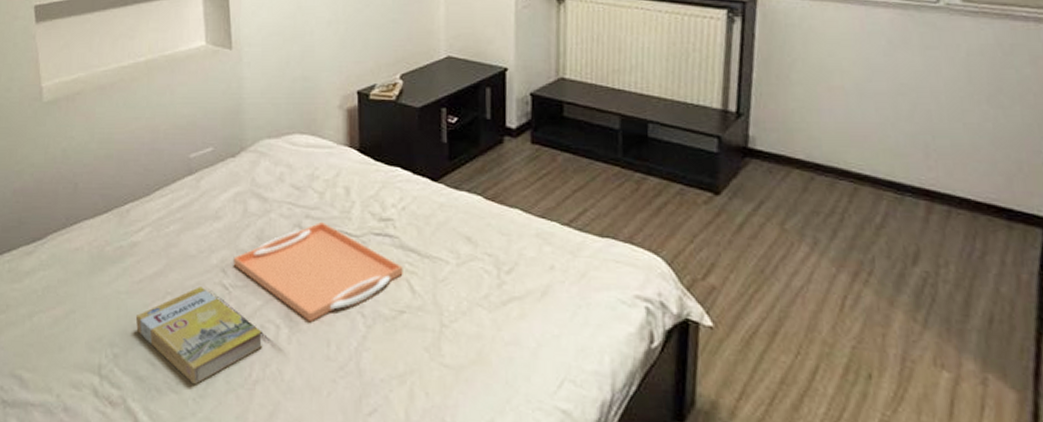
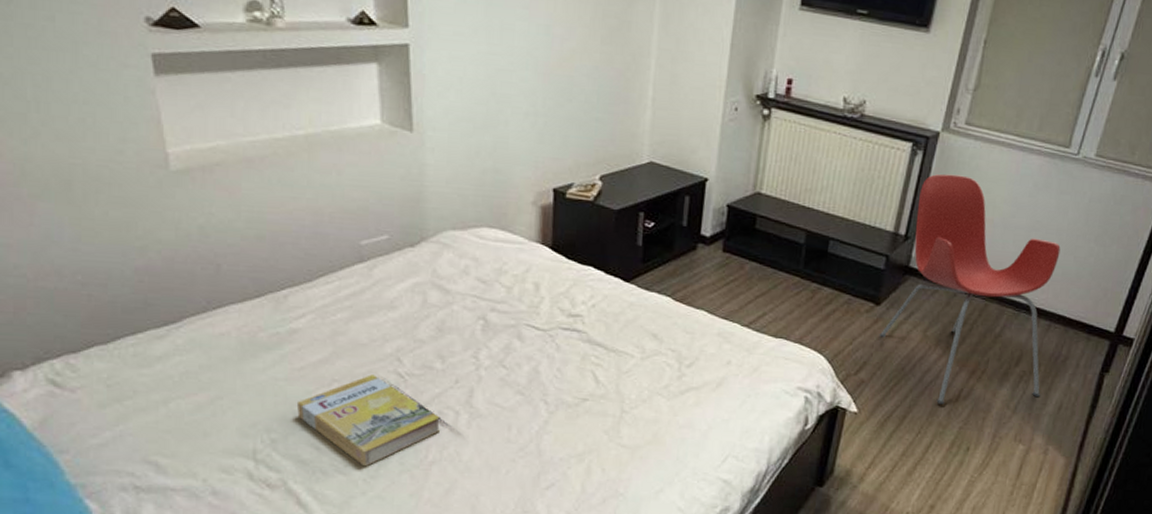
serving tray: present [233,221,403,323] -> none [410,315,589,409]
armchair: none [724,39,959,317] -> present [879,174,1061,405]

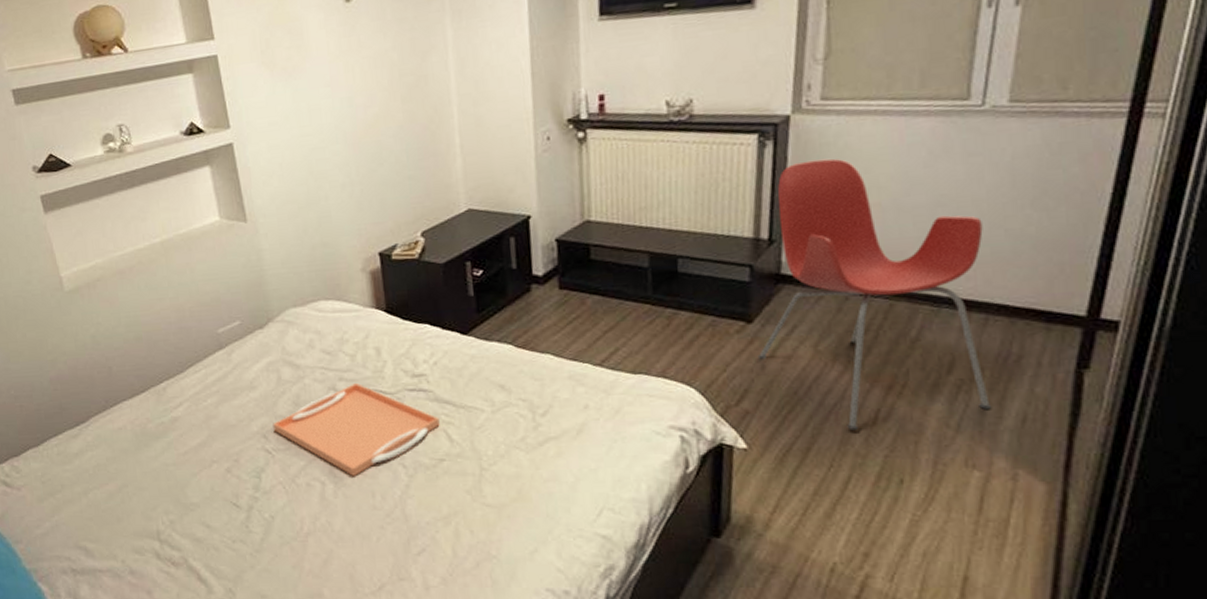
book: present [296,374,440,467] -> none [185,453,310,542]
serving tray: none [410,315,589,409] -> present [273,382,440,477]

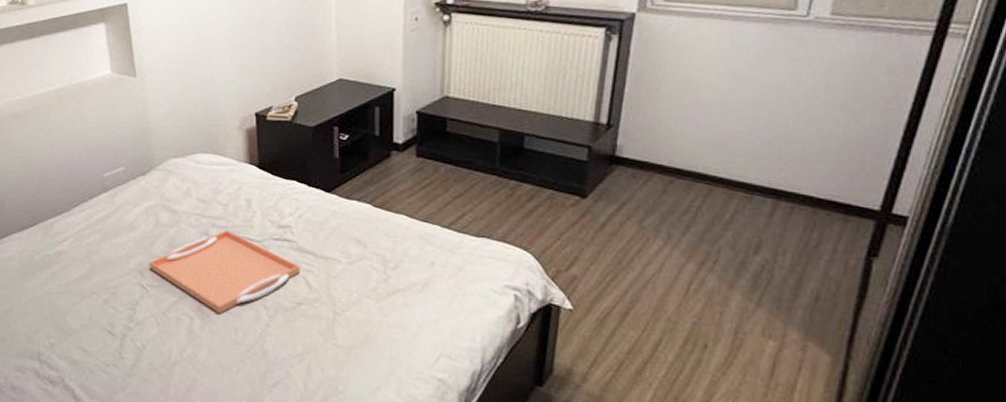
armchair: present [757,158,992,430] -> none [588,55,797,299]

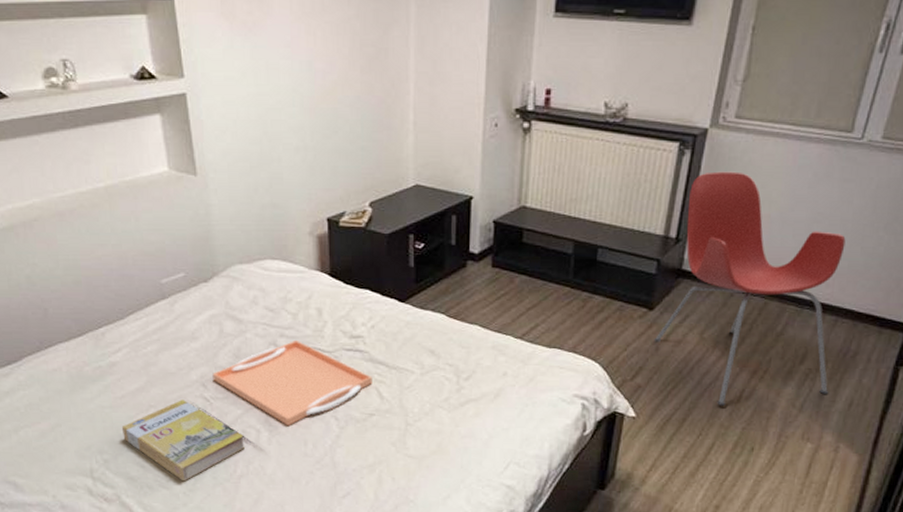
book: none [66,287,178,367] -> present [121,400,244,482]
armchair: none [588,55,797,299] -> present [654,171,846,406]

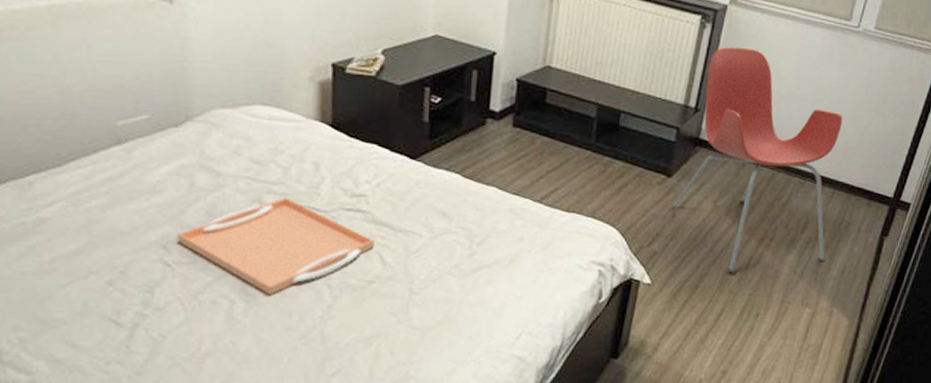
book: present [121,400,244,482] -> none [47,264,213,363]

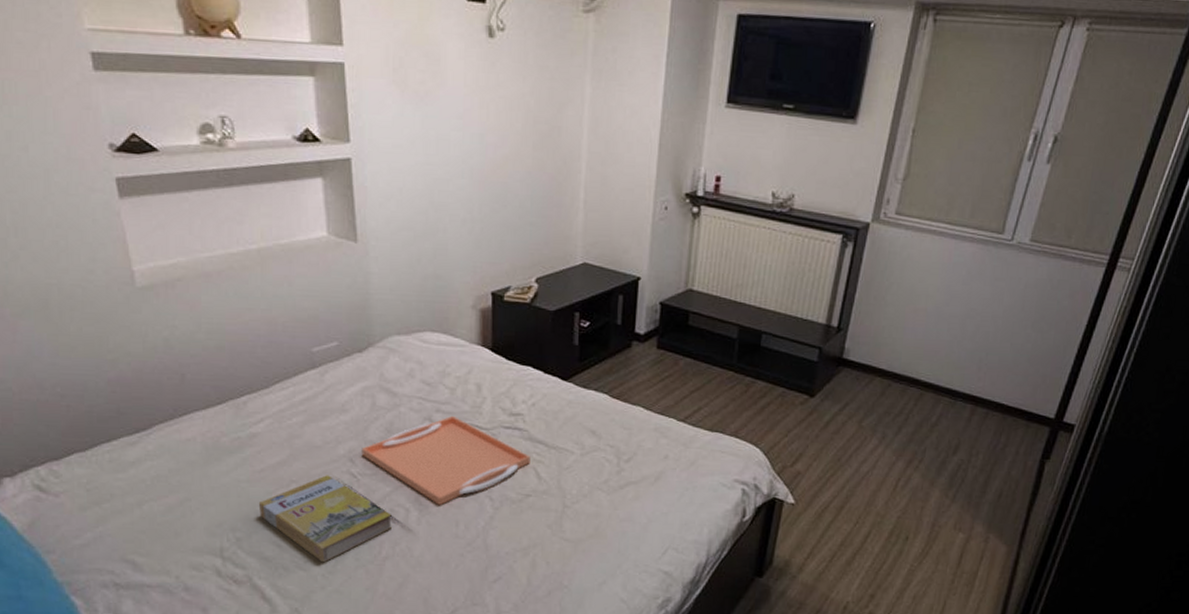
book: none [47,264,213,363] -> present [258,475,392,563]
armchair: present [671,46,843,273] -> none [814,264,997,494]

